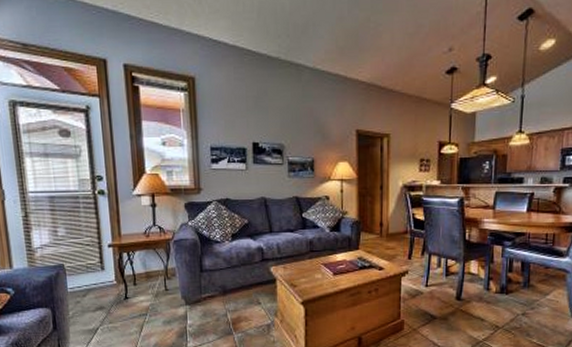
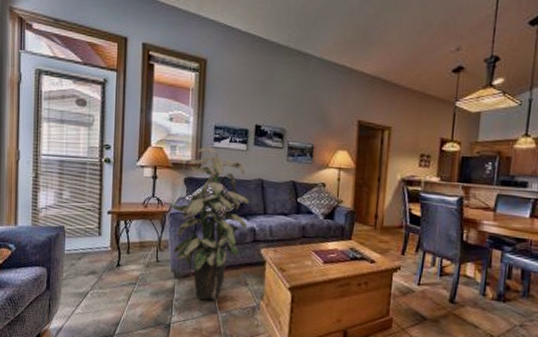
indoor plant: none [173,170,255,323] -> present [170,147,249,300]

